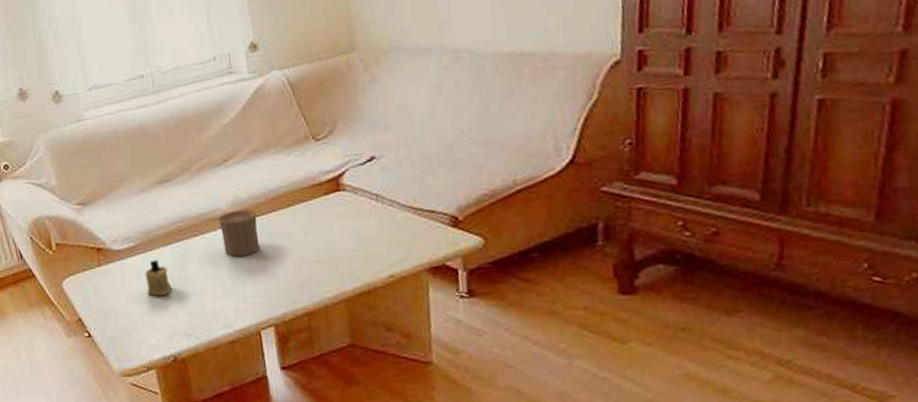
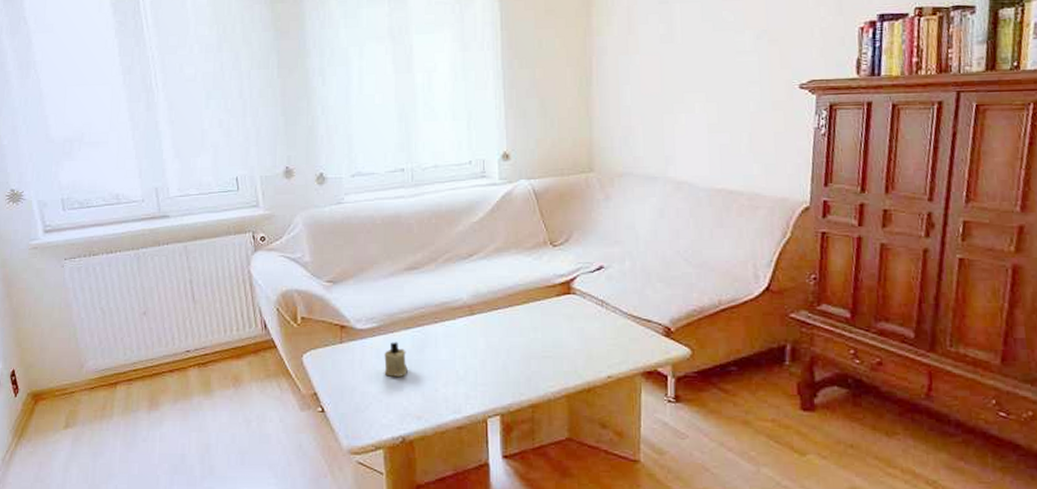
cup: present [218,210,260,257] -> none [458,303,494,346]

